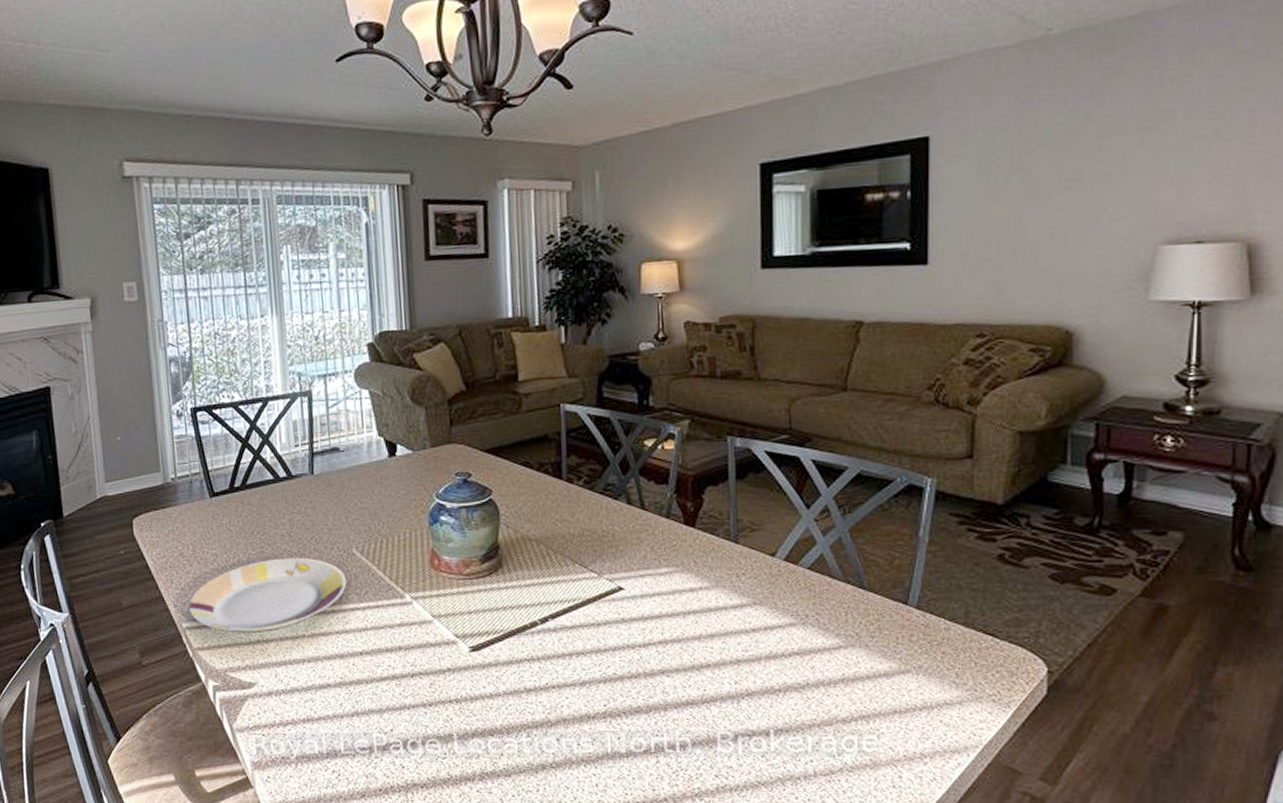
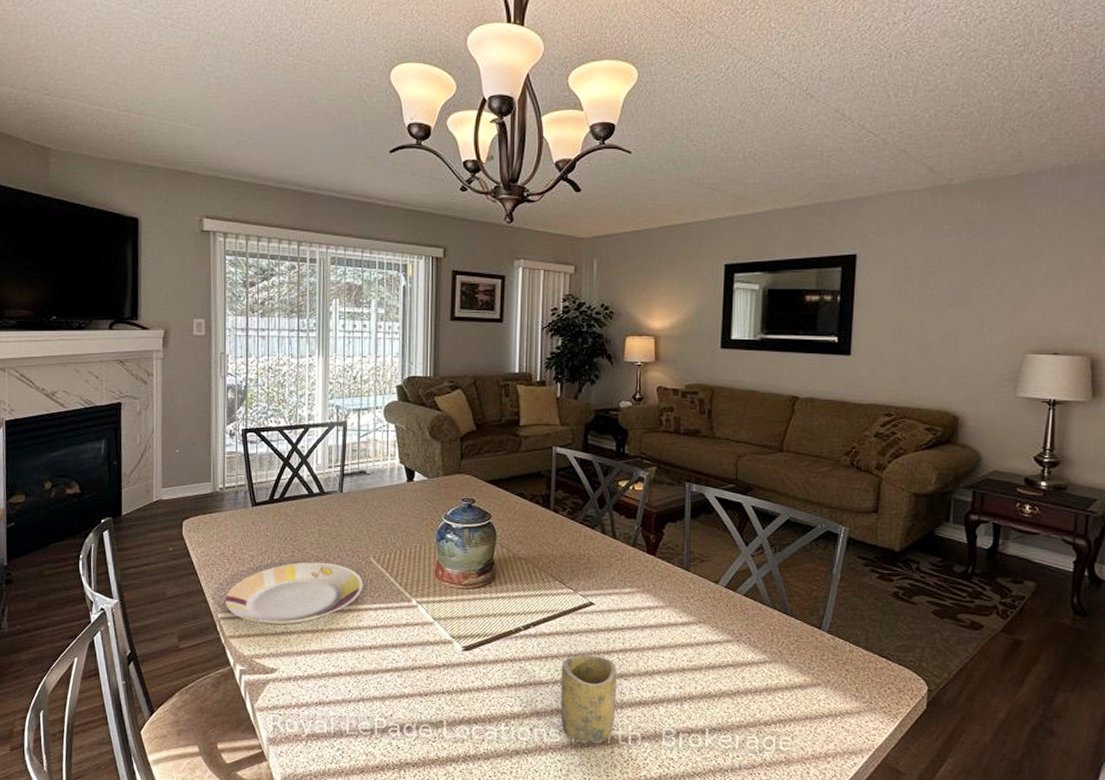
cup: none [589,649,659,751] -> present [561,655,617,742]

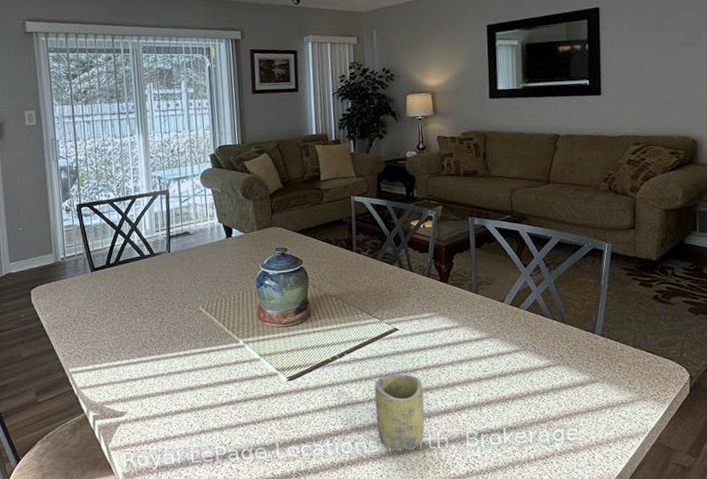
plate: present [225,562,363,625] -> none [74,315,196,374]

